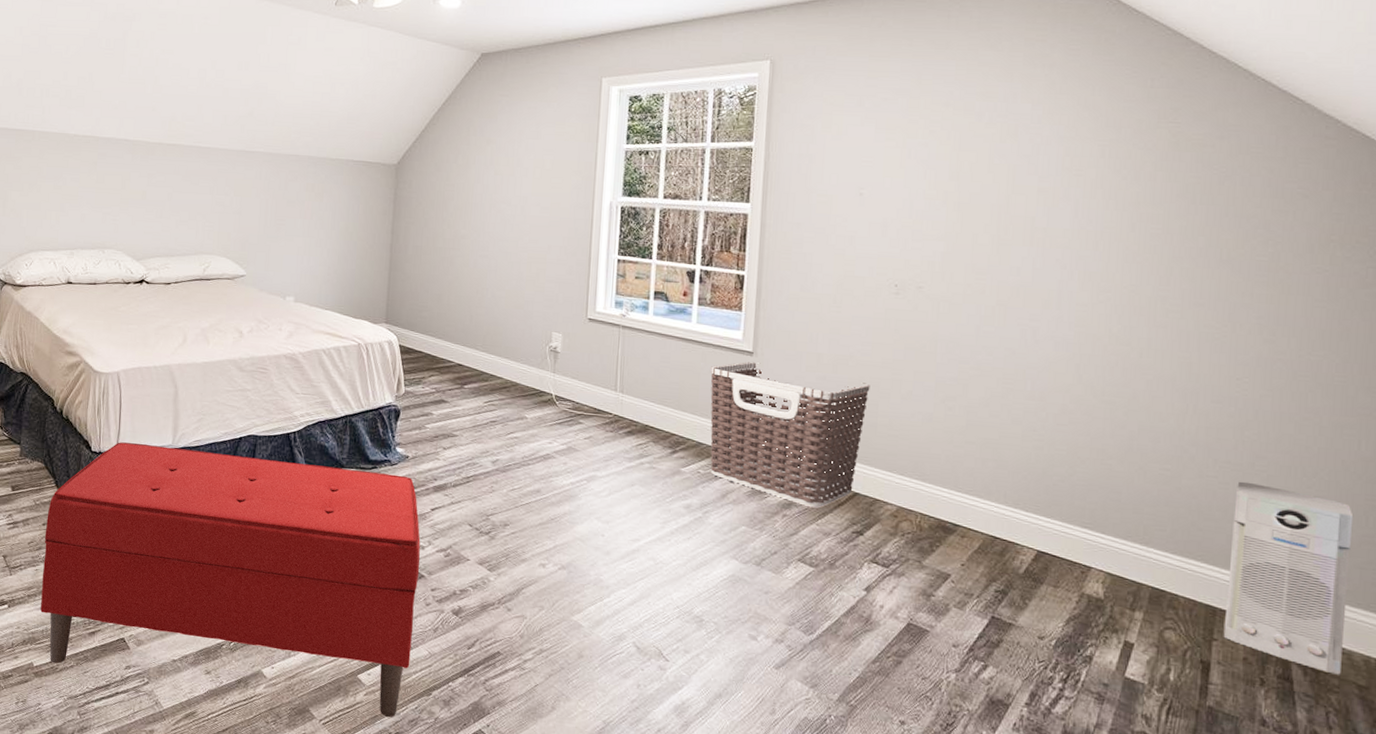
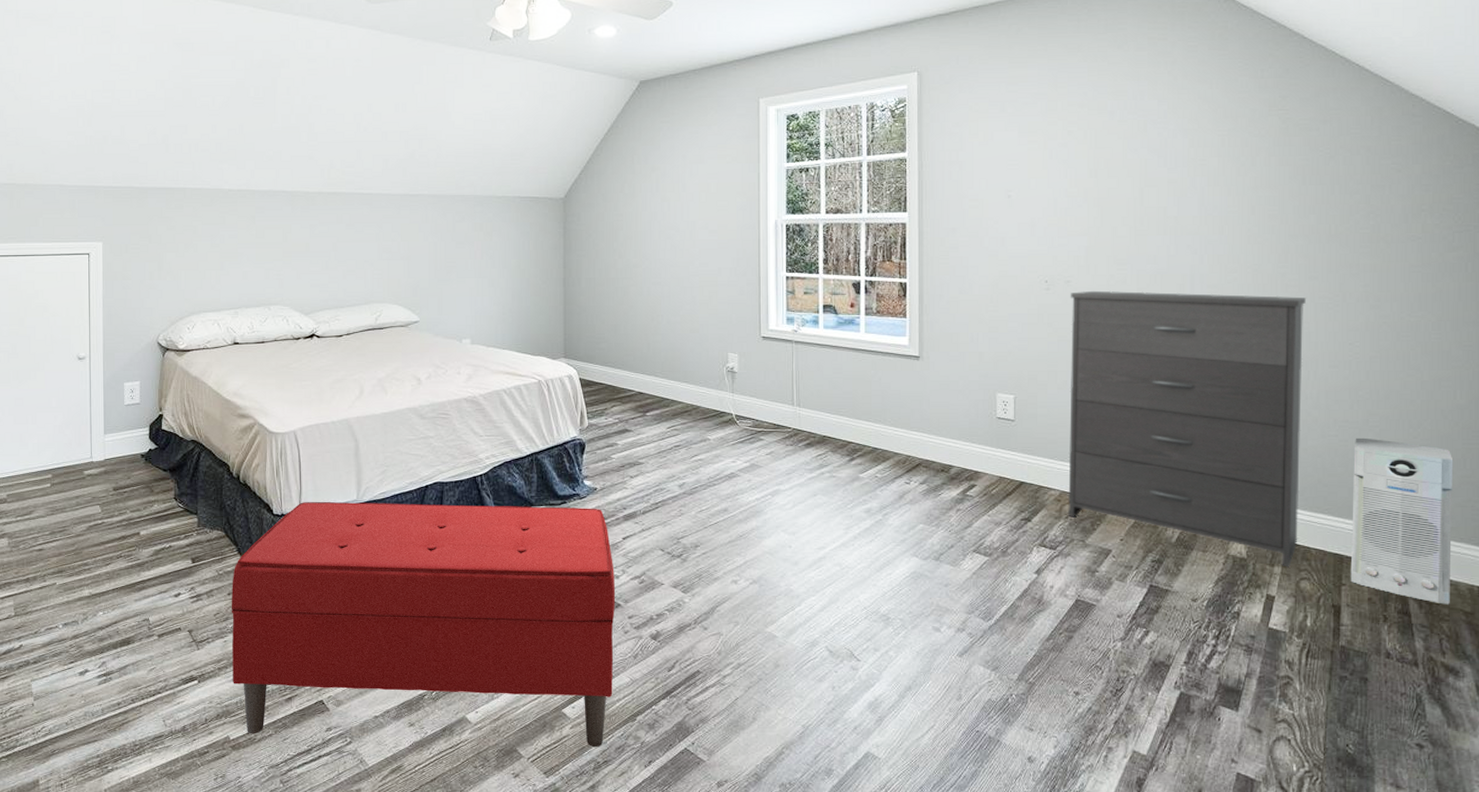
clothes hamper: present [710,361,870,508] -> none [881,366,1029,499]
dresser: none [905,298,1189,614] -> present [1068,290,1306,568]

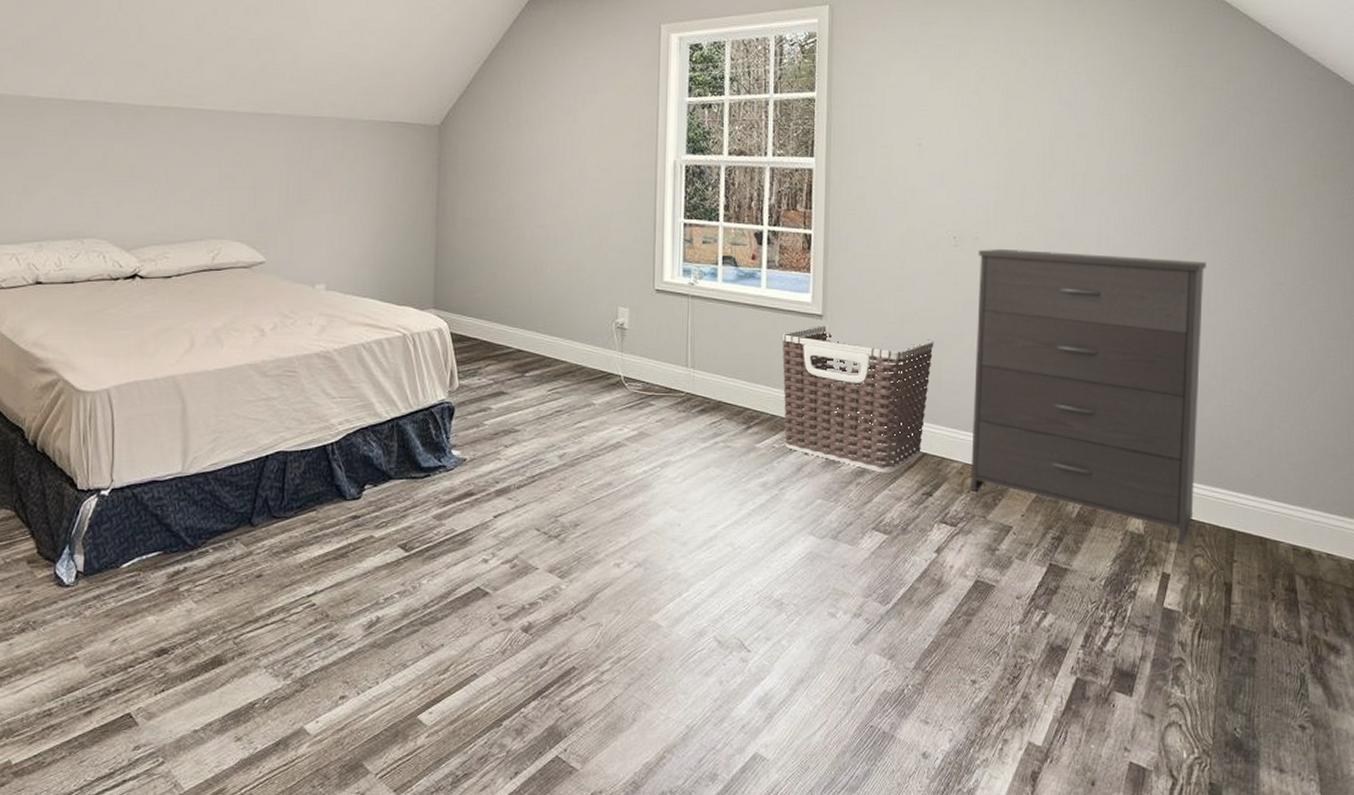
bench: present [231,501,616,748] -> none [18,474,484,759]
clothes hamper: none [881,366,1029,499] -> present [782,325,934,472]
air purifier: present [1350,437,1454,605] -> none [1241,408,1339,581]

